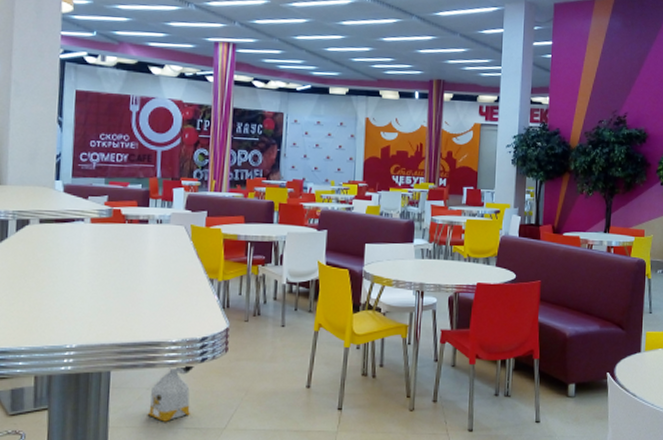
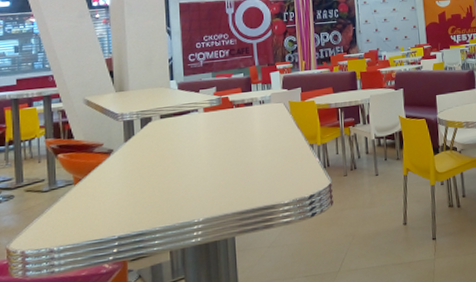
bag: present [147,364,197,422] -> none [271,219,309,274]

